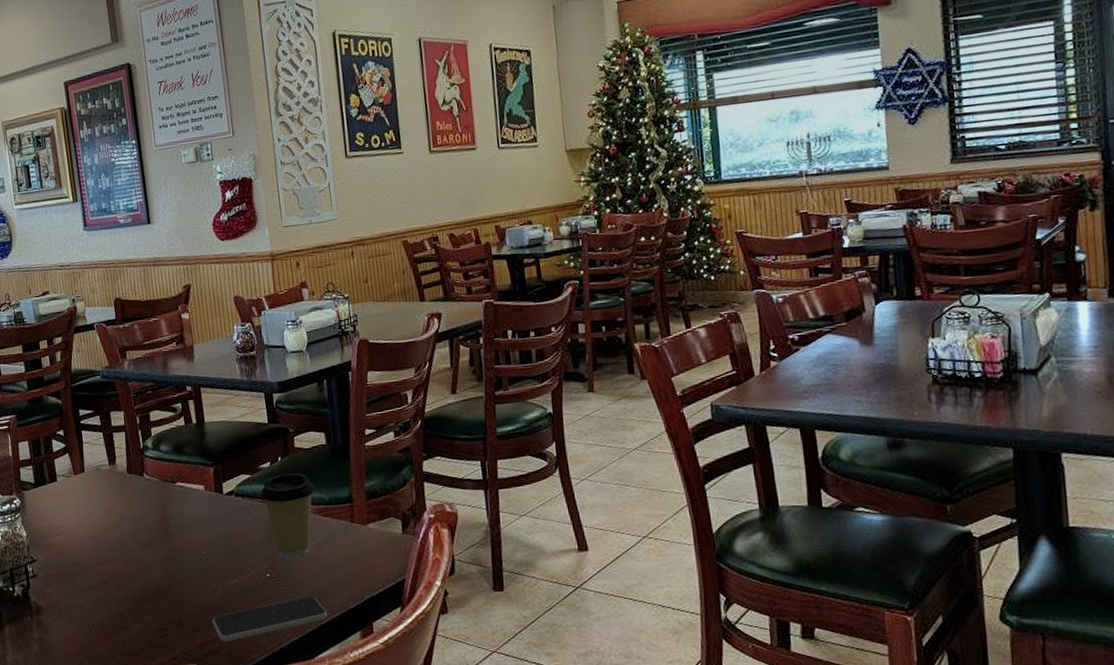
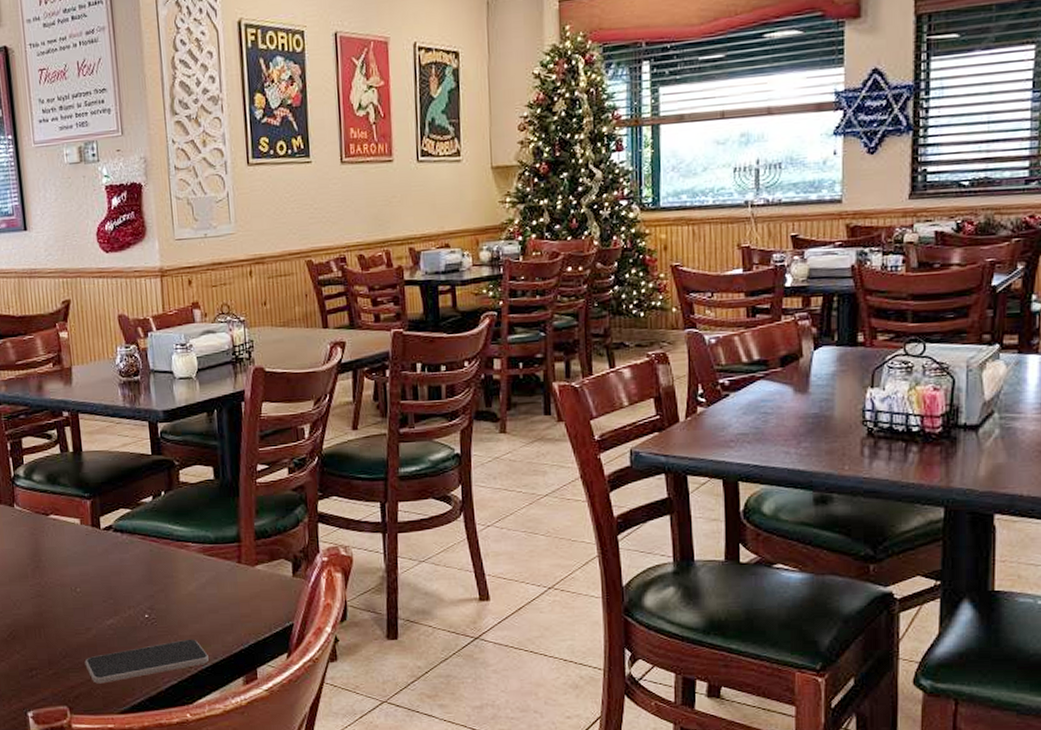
coffee cup: present [260,473,316,558] -> none [140,509,201,598]

